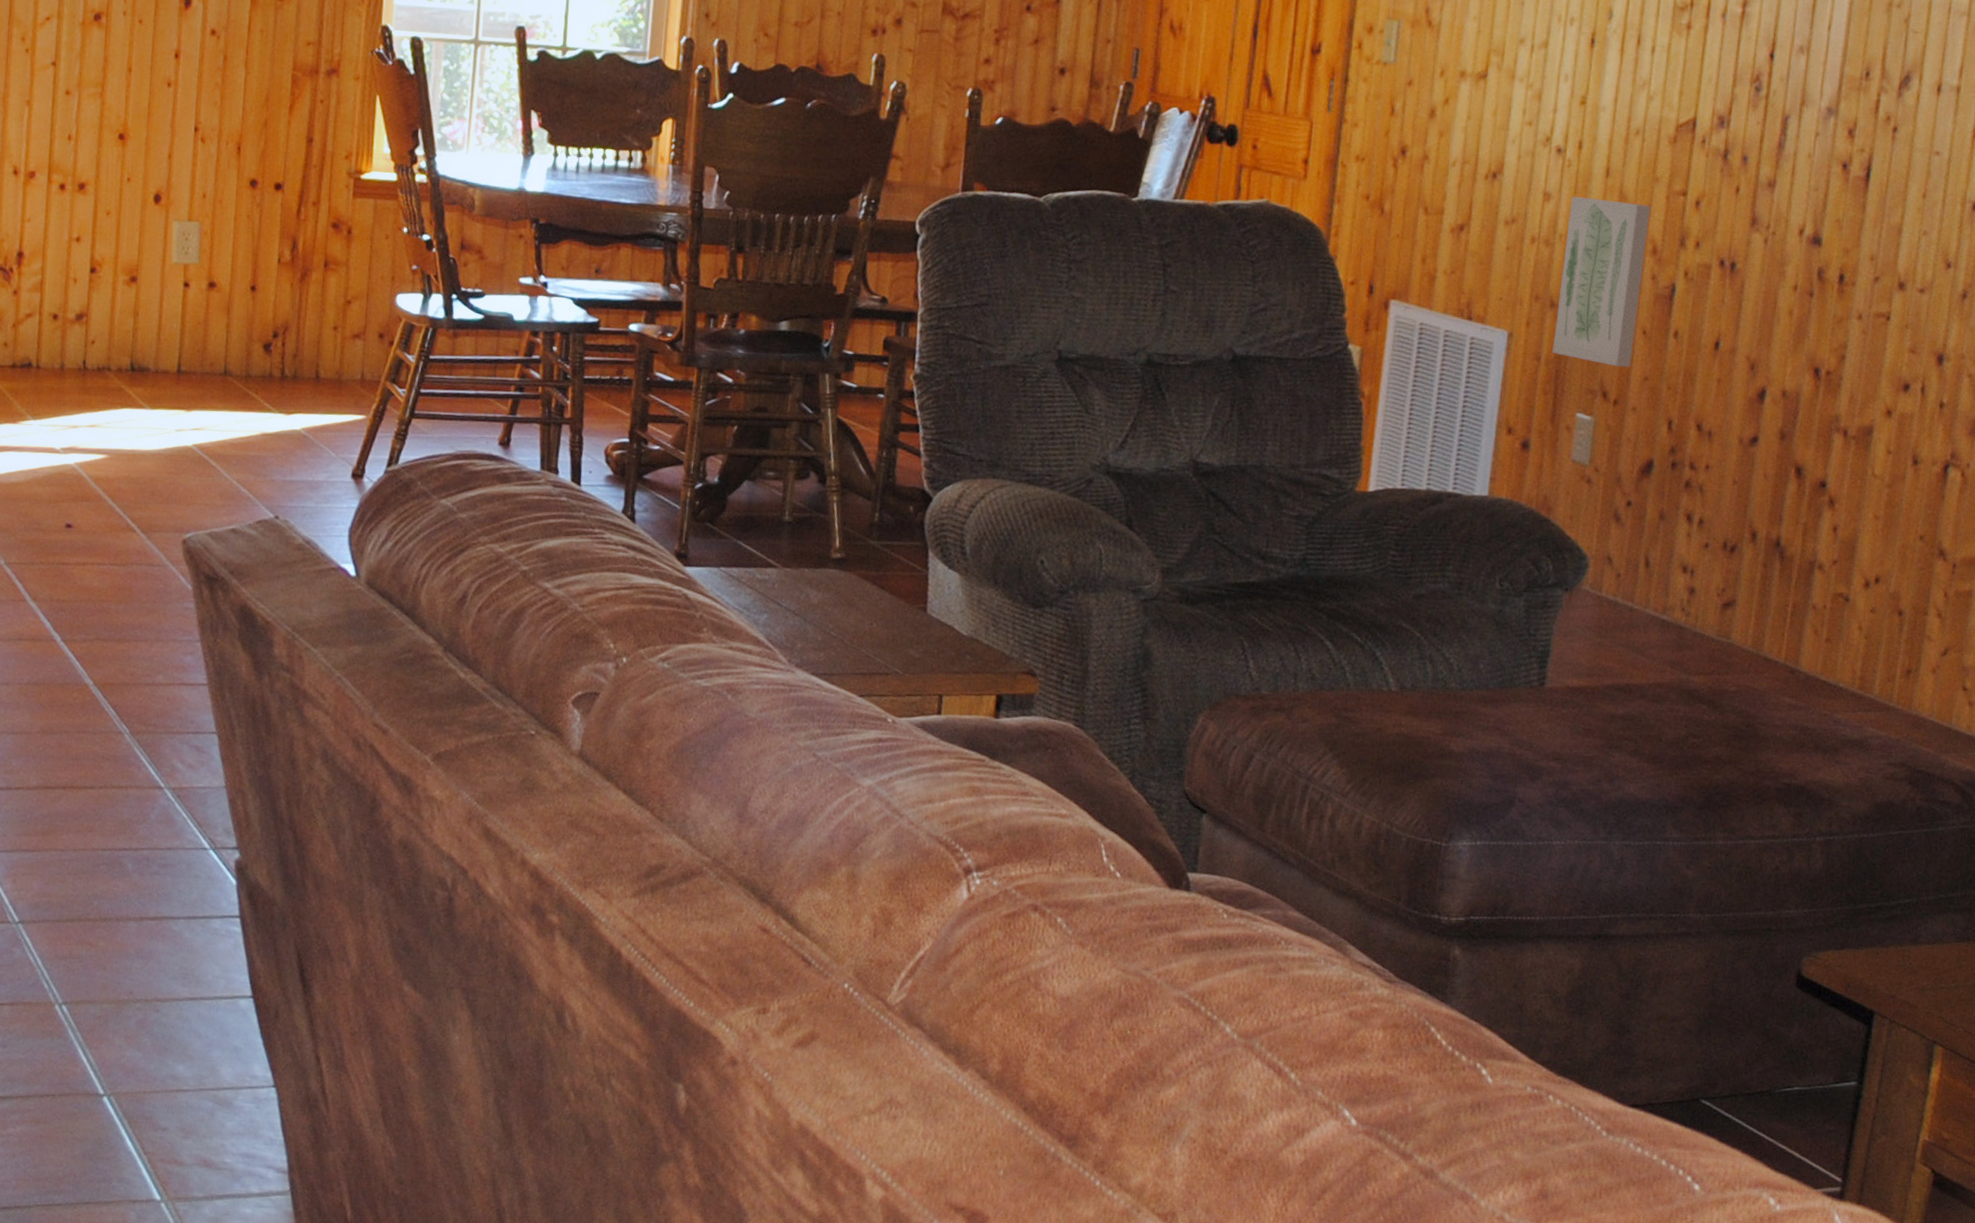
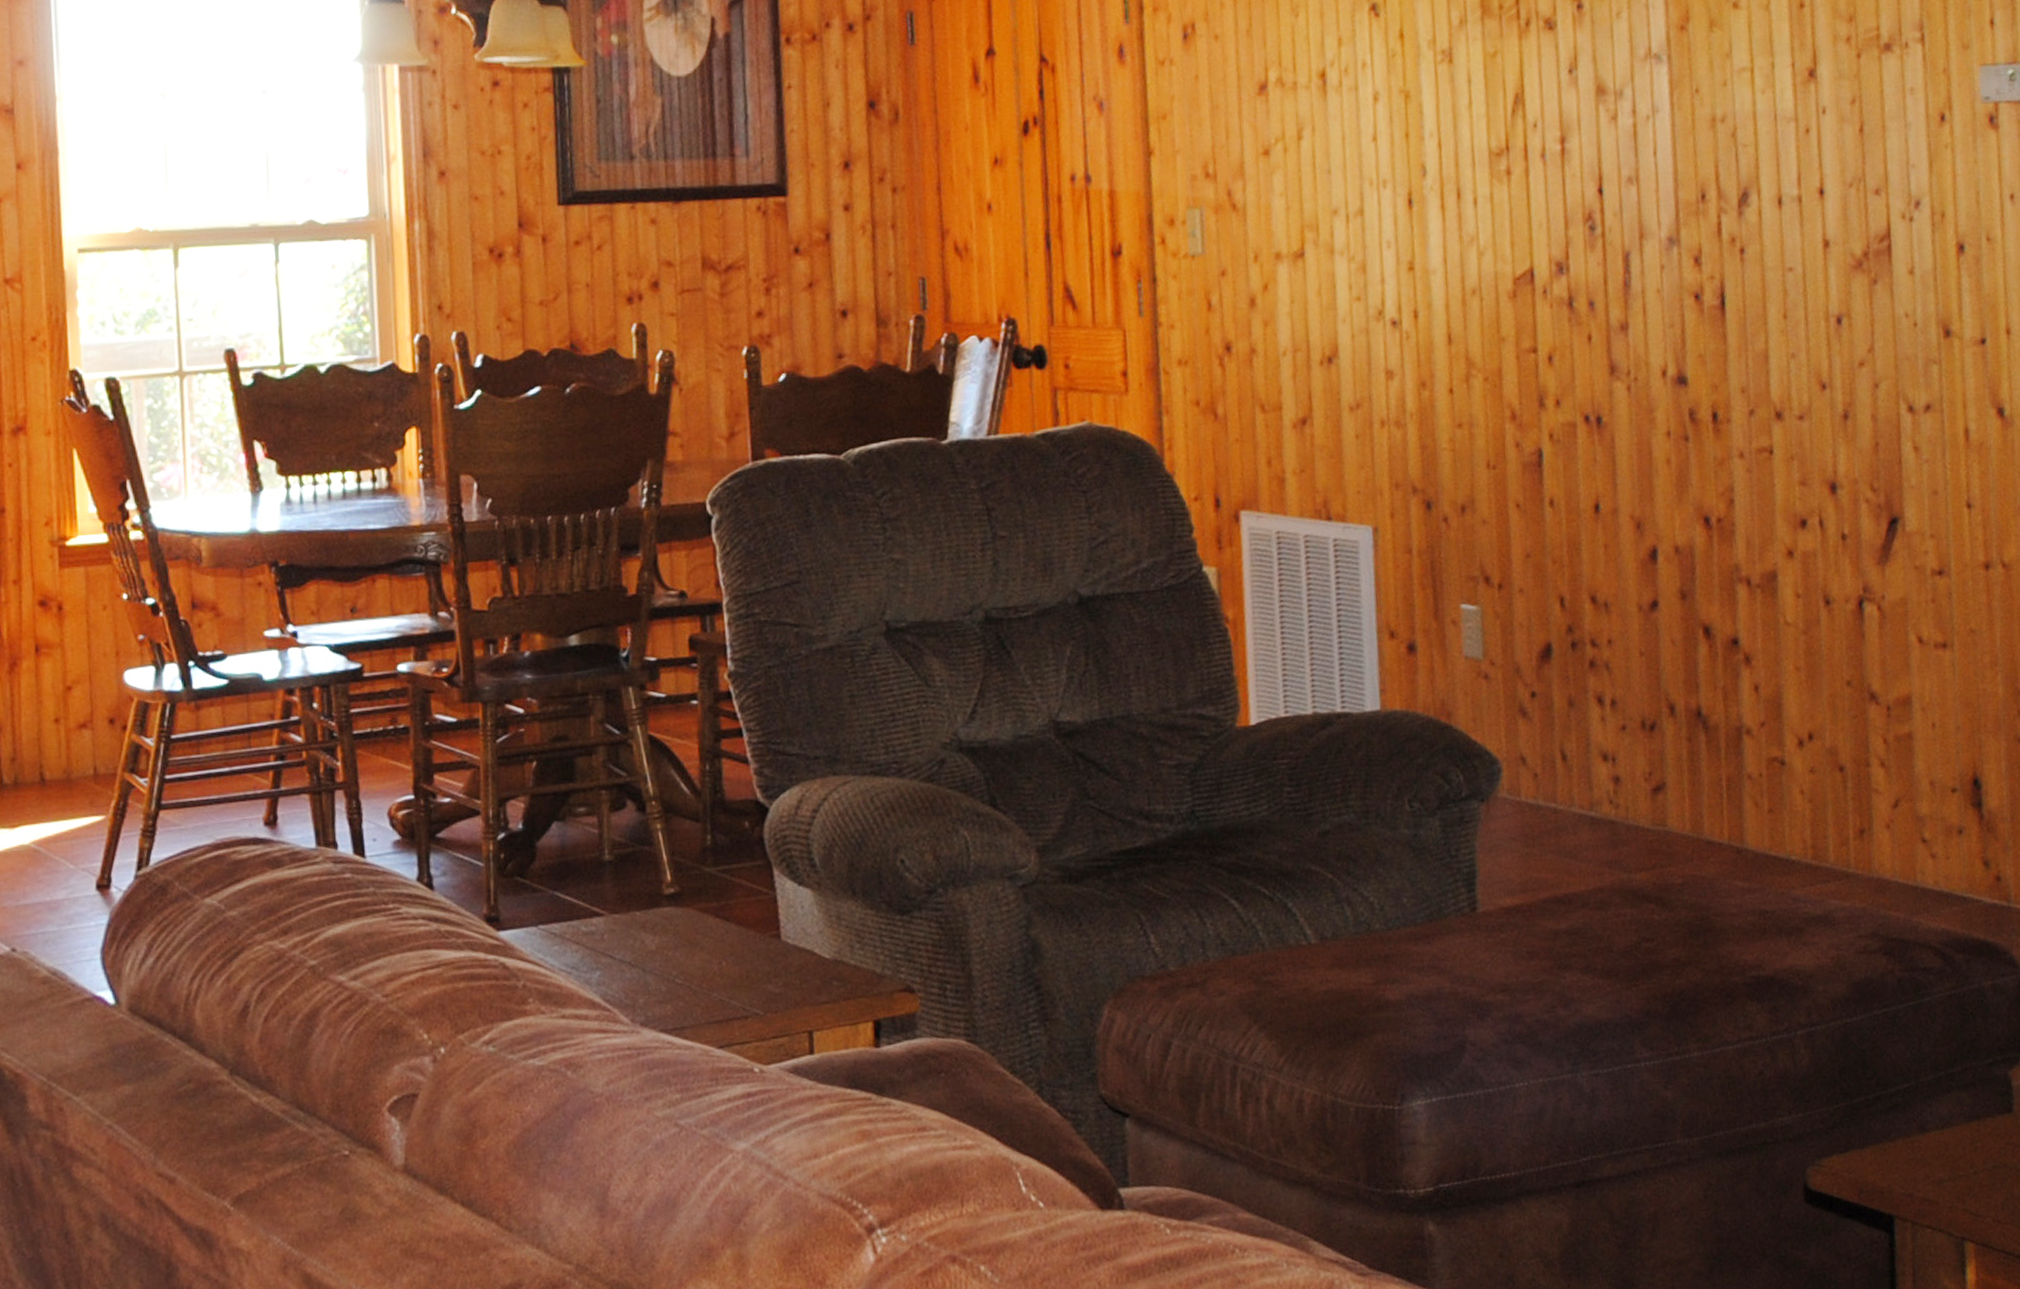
wall art: present [1552,196,1651,367] -> none [1416,368,1510,548]

